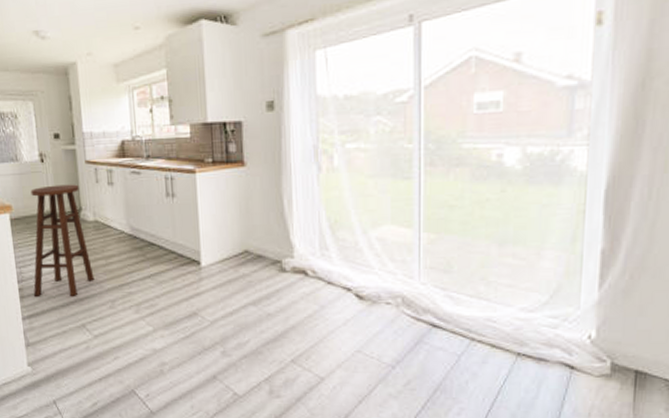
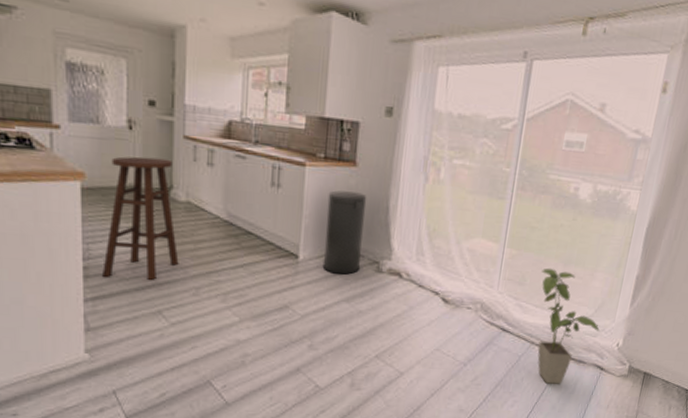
pedal bin: none [221,192,262,277] -> present [322,190,367,275]
house plant: none [471,250,562,388] -> present [537,268,601,384]

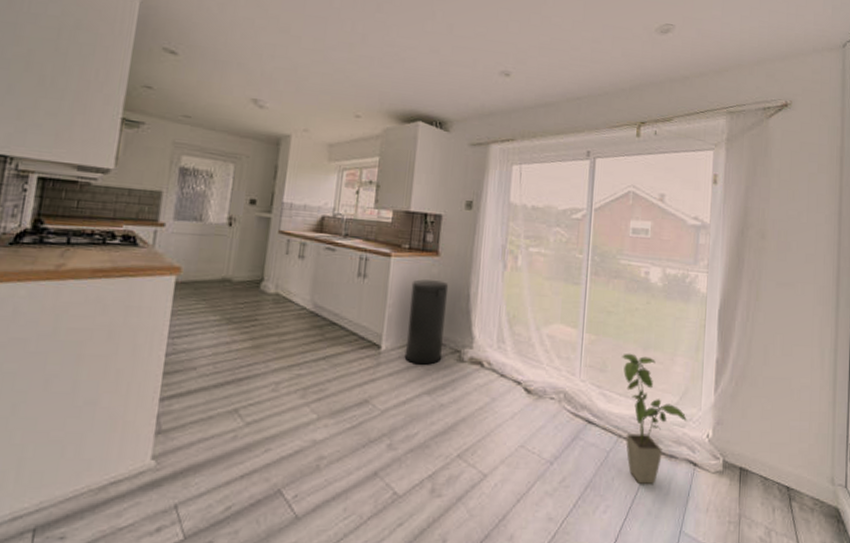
bar stool: present [102,156,179,280] -> none [183,251,266,375]

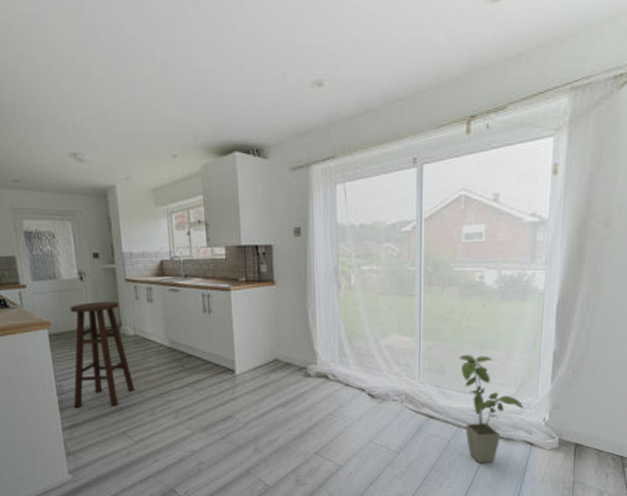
bar stool: none [183,251,266,375] -> present [69,301,135,408]
pedal bin: present [404,279,449,365] -> none [253,307,290,383]

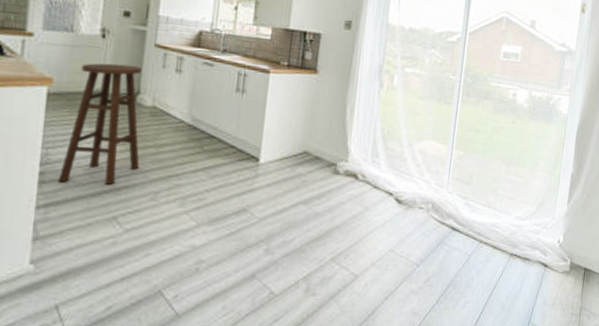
house plant: present [459,354,525,463] -> none [486,168,543,283]

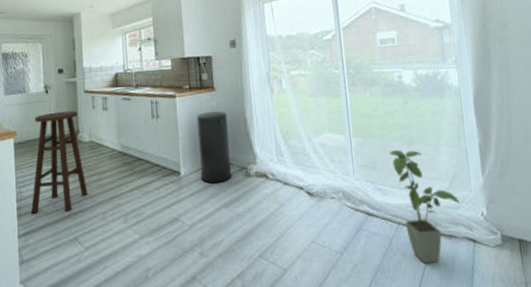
pedal bin: none [282,96,327,177] -> present [196,111,231,184]
house plant: none [486,168,543,283] -> present [389,149,461,264]

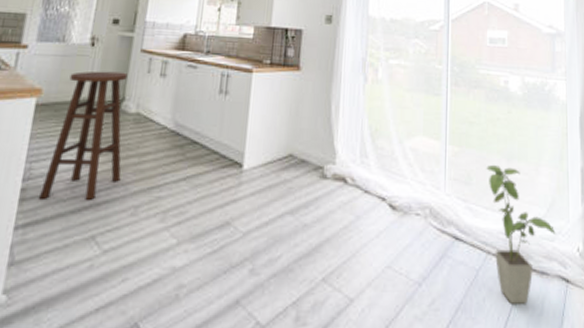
pedal bin: present [196,111,231,184] -> none [266,95,311,183]

